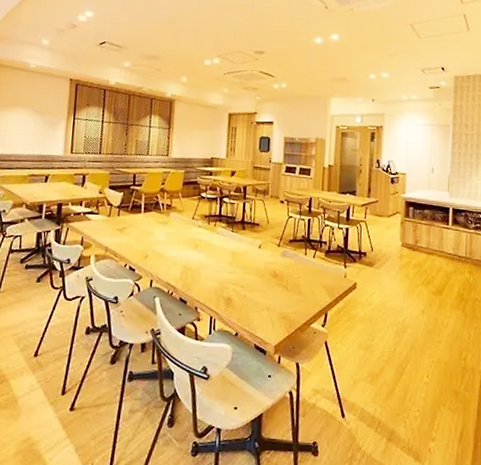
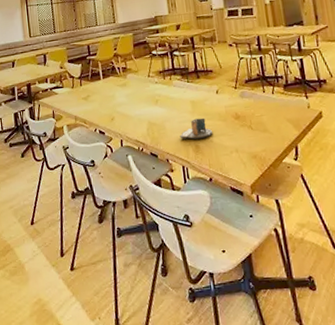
napkin holder: none [213,270,248,292] -> present [180,117,213,140]

